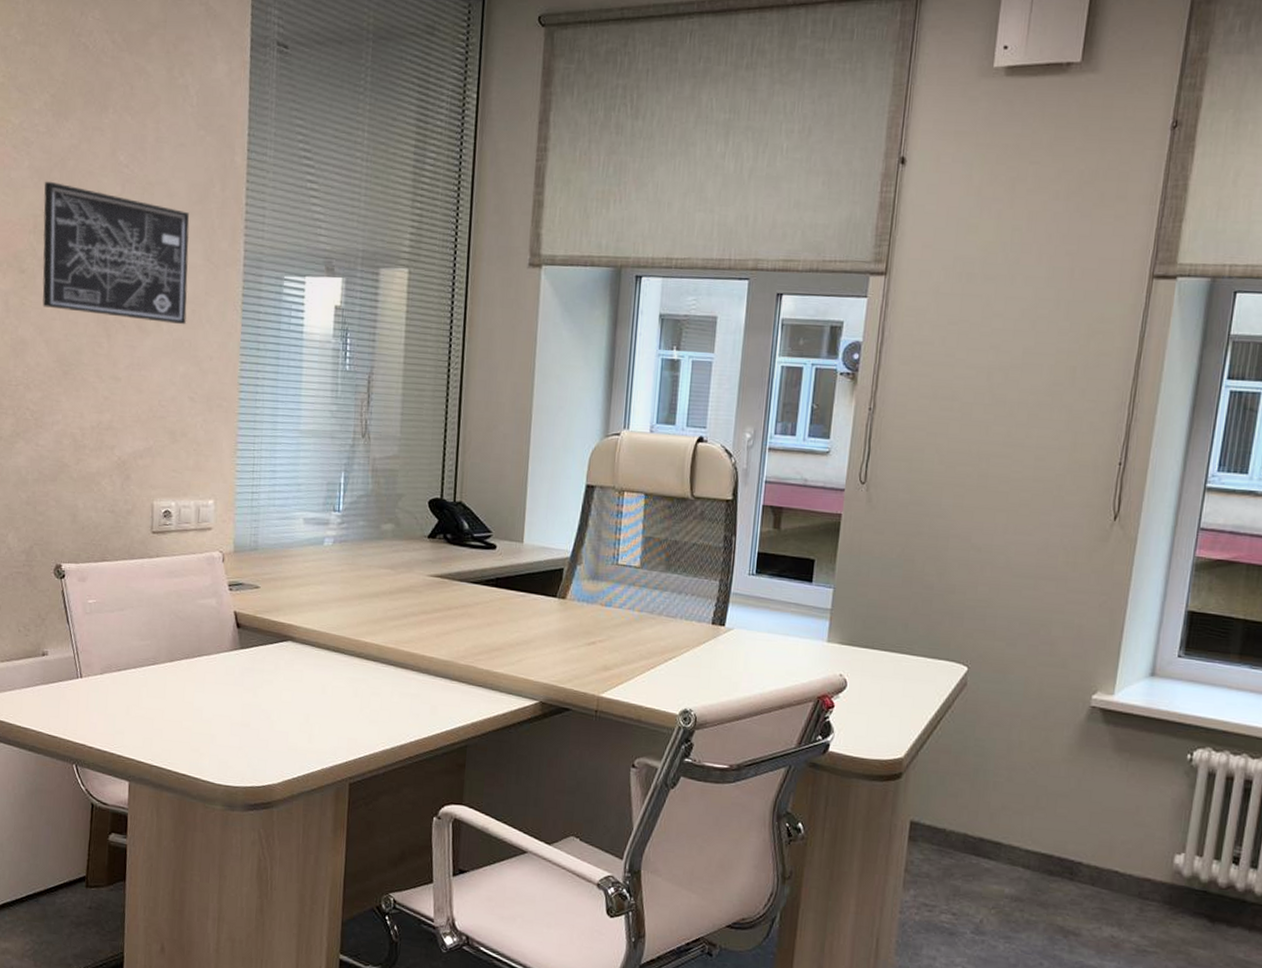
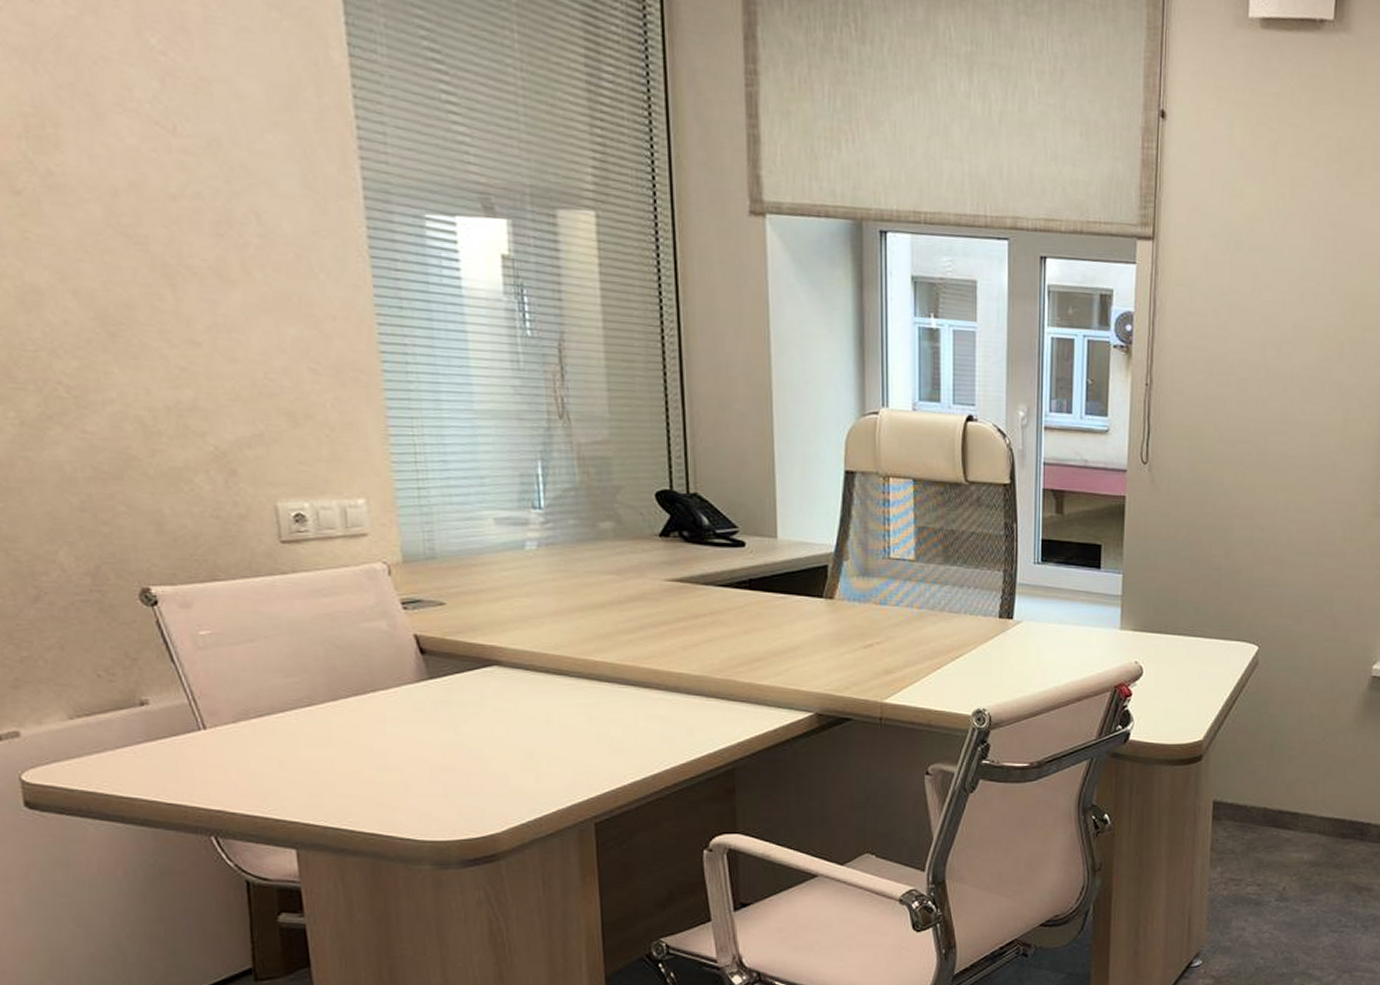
wall art: present [42,181,190,325] -> none [30,65,291,274]

